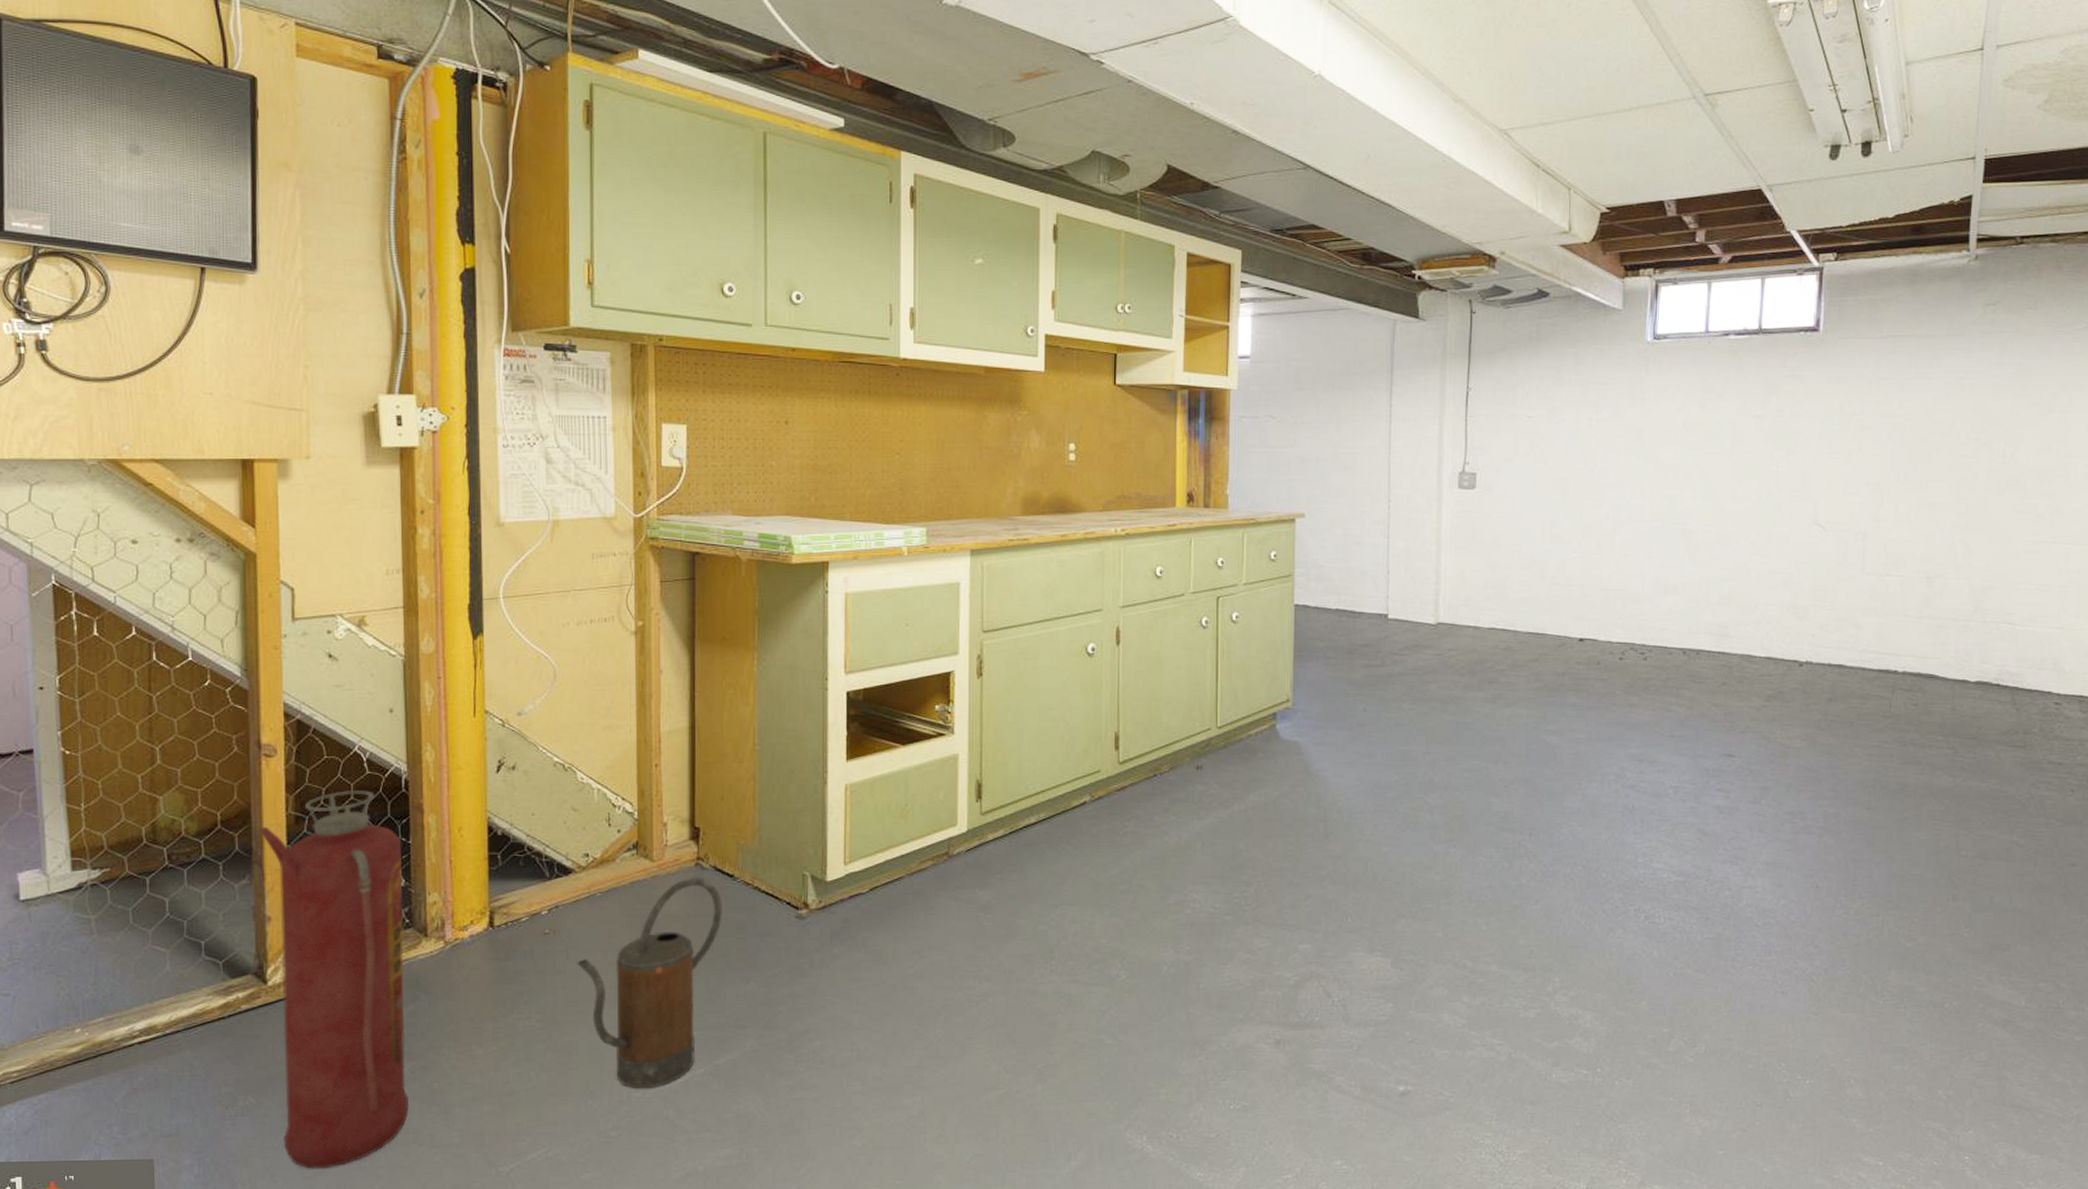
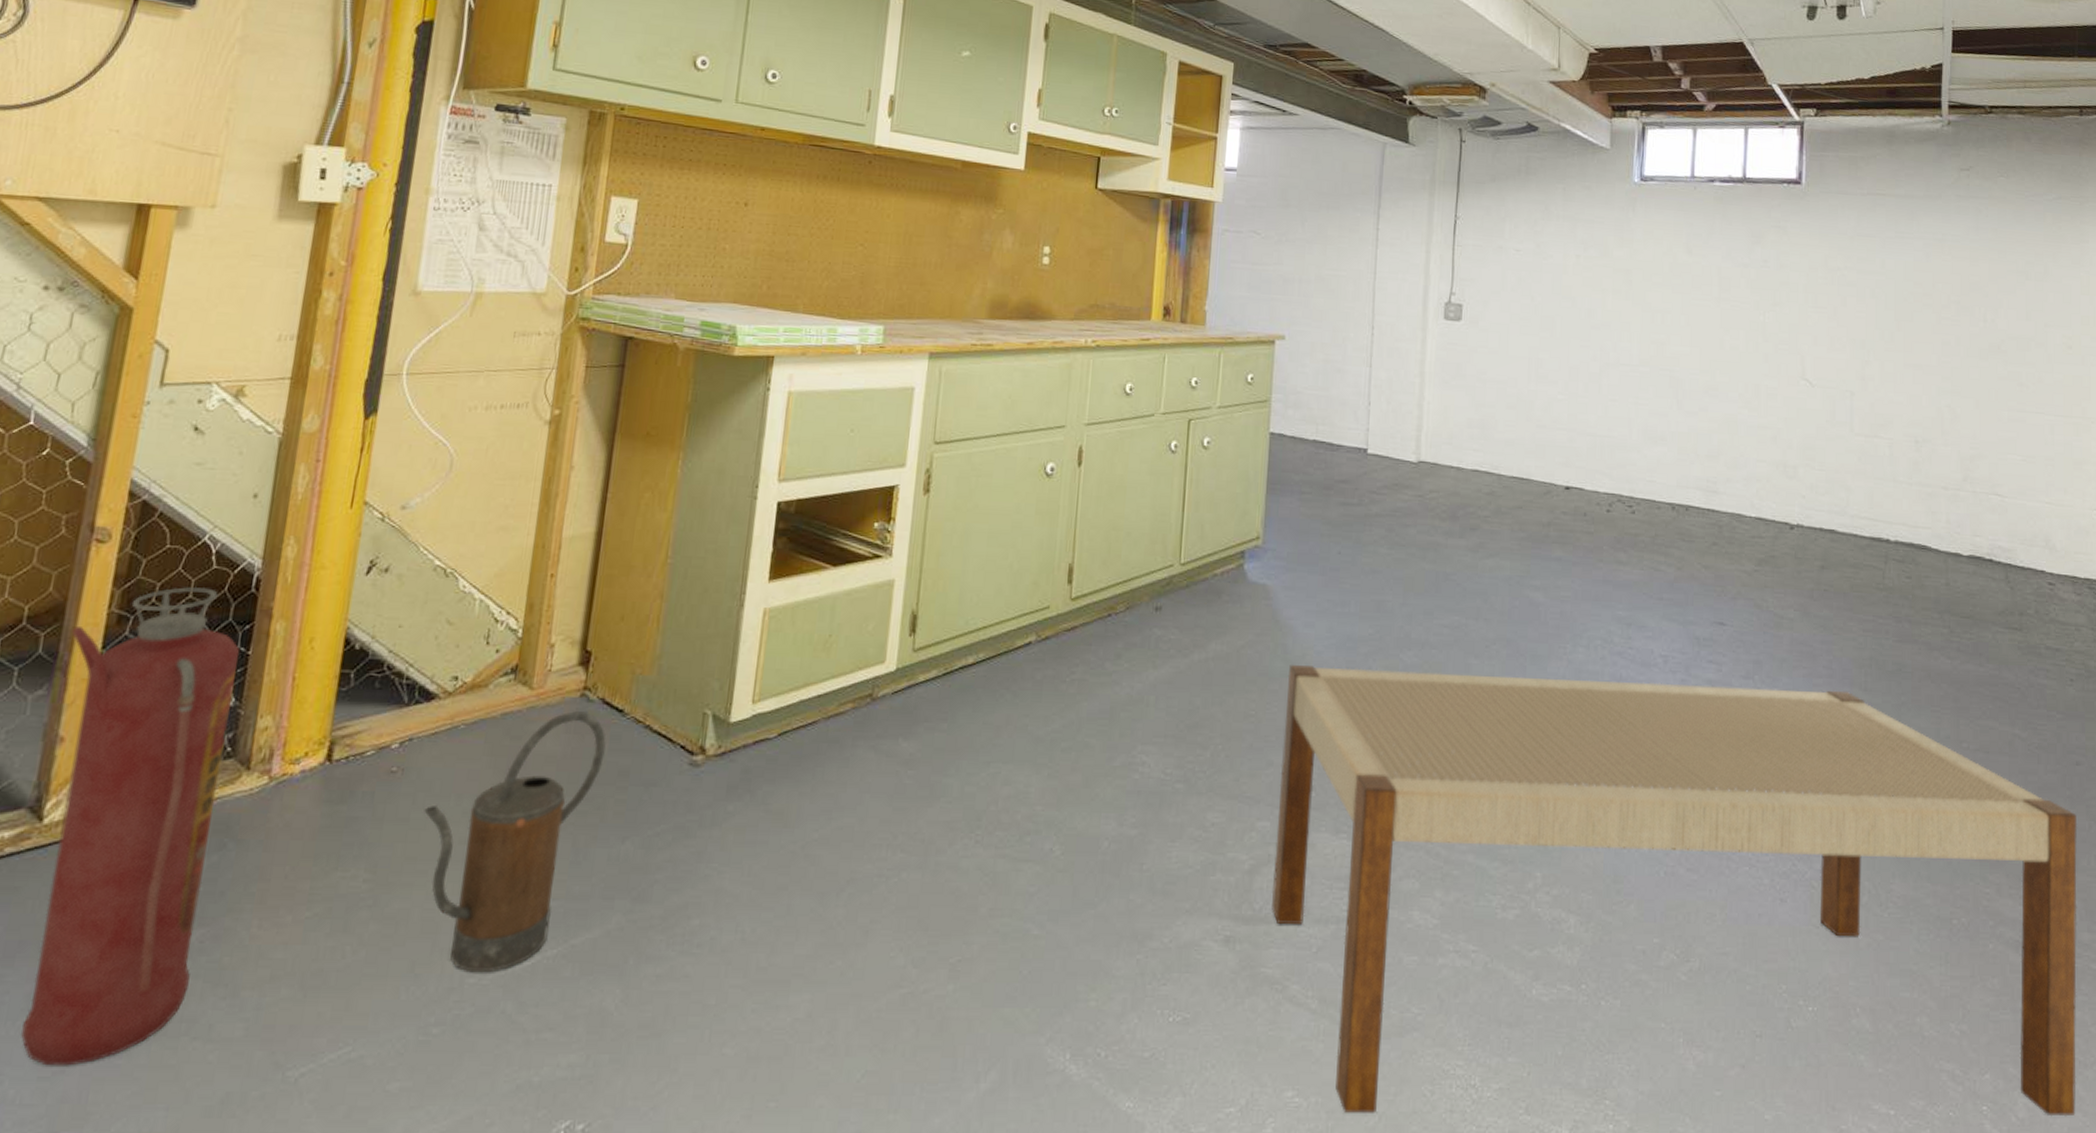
bench: none [1315,810,2070,1176] -> present [1271,665,2078,1117]

